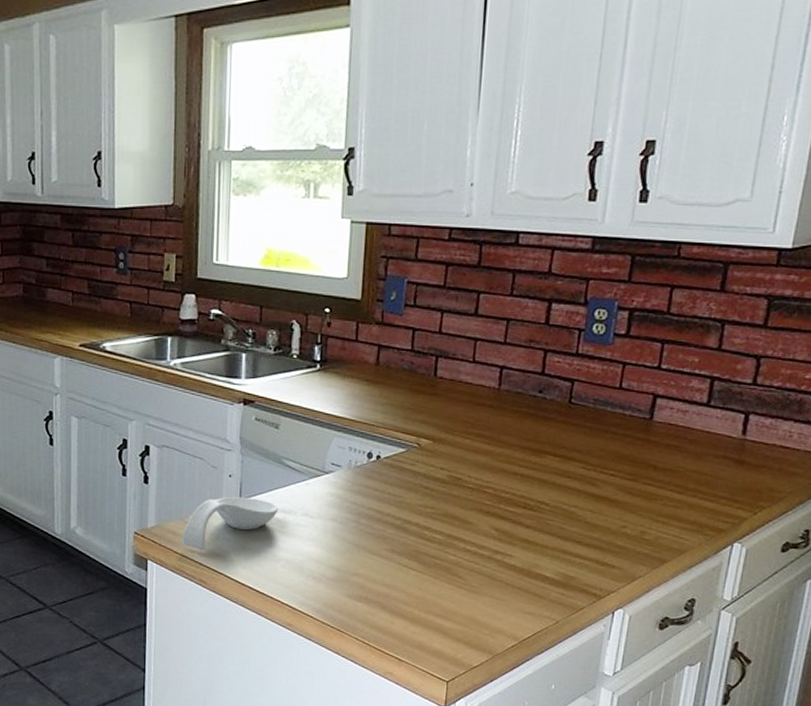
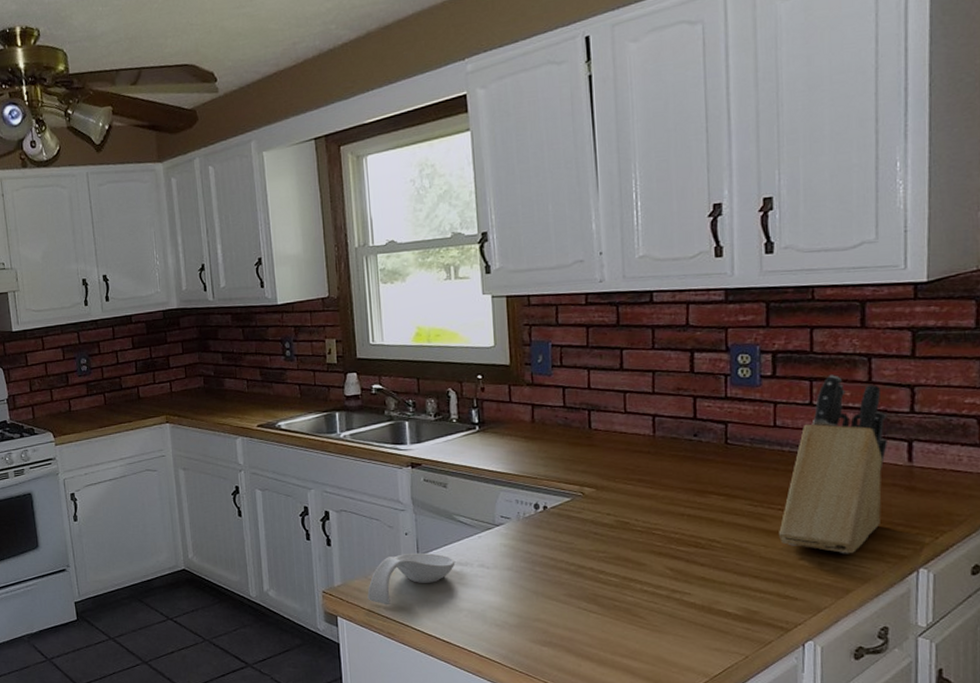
knife block: none [607,339,729,525] -> present [779,375,887,554]

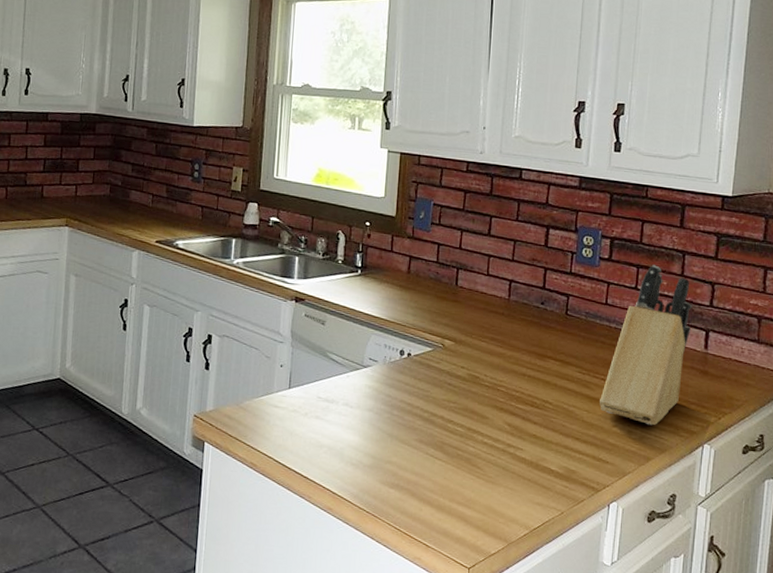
spoon rest: present [367,552,456,606] -> none [236,385,323,435]

